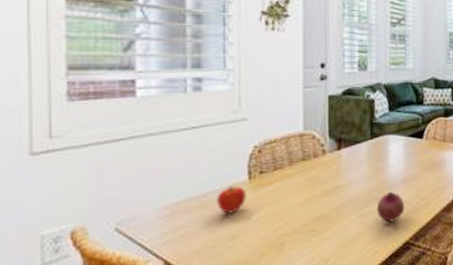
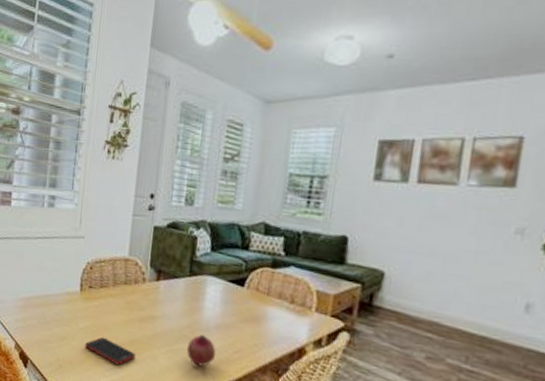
fruit: present [217,185,246,214] -> none [55,293,77,317]
cell phone: none [262,222,323,248] -> present [85,336,136,365]

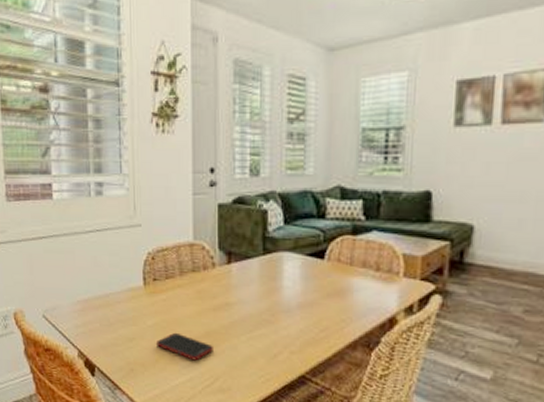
fruit: present [186,334,216,367] -> none [268,316,301,351]

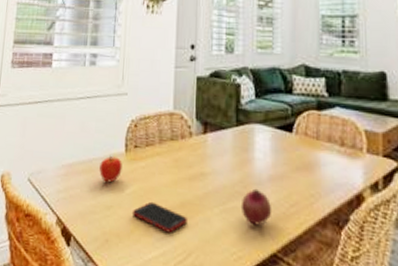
fruit: none [118,289,142,316] -> present [99,155,122,183]
fruit: none [268,316,301,351] -> present [240,188,272,226]

